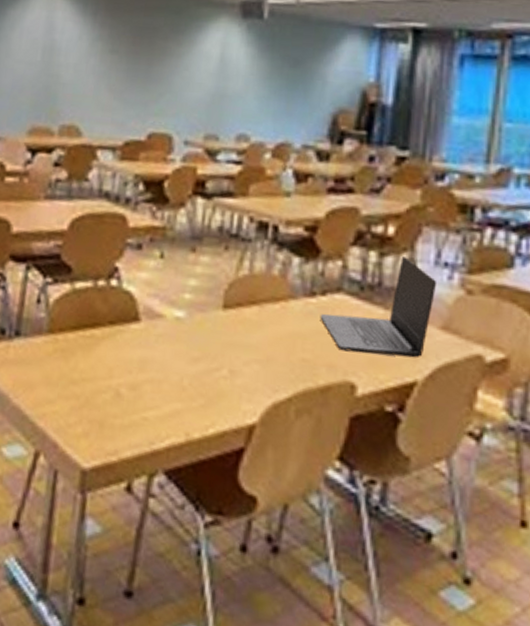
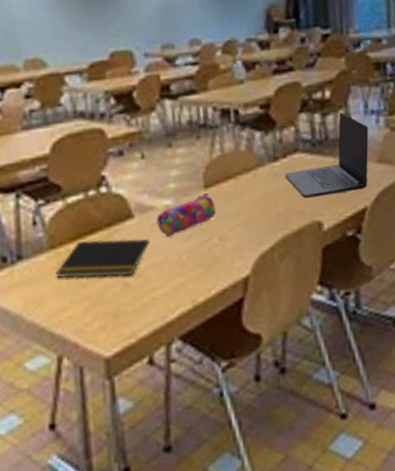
notepad: none [49,332,153,385] -> present [55,238,151,278]
pencil case: none [163,313,232,353] -> present [156,192,216,236]

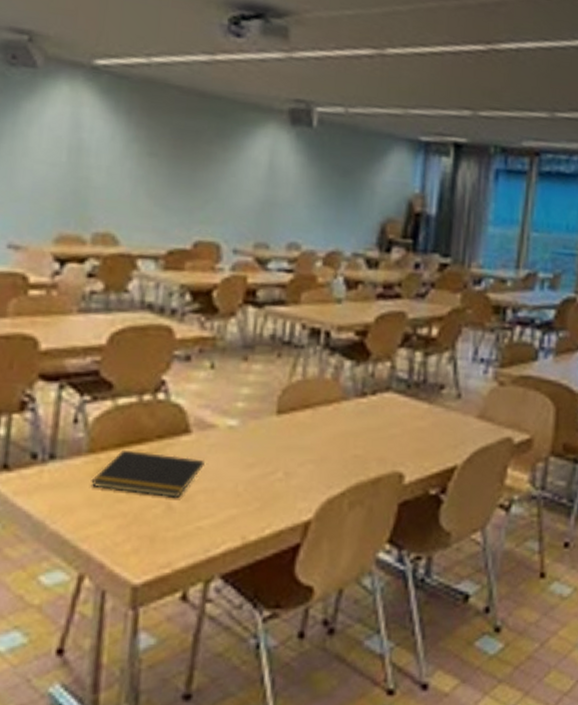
pencil case: present [156,192,216,236] -> none [216,418,286,461]
laptop: present [284,113,369,198] -> none [370,355,474,445]

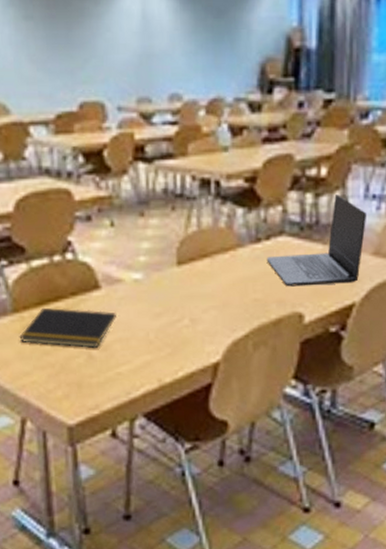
laptop: none [370,355,474,445] -> present [266,194,366,287]

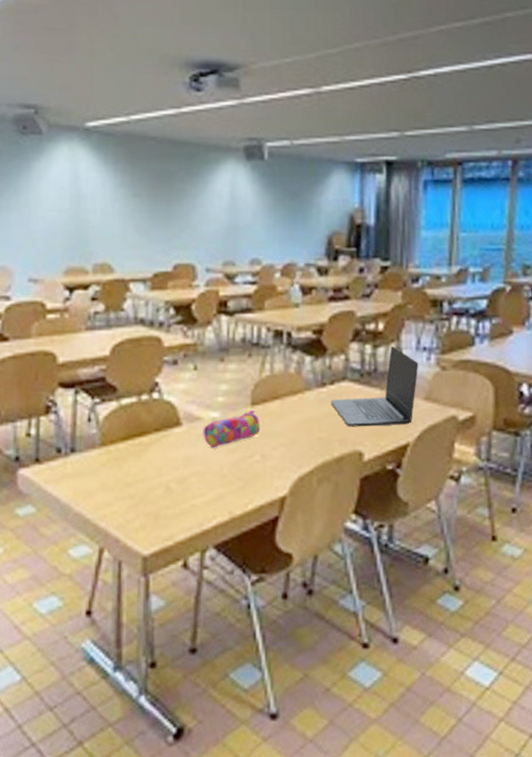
notepad: present [19,307,118,348] -> none [104,442,195,480]
pencil case: none [124,269,189,312] -> present [203,409,261,448]

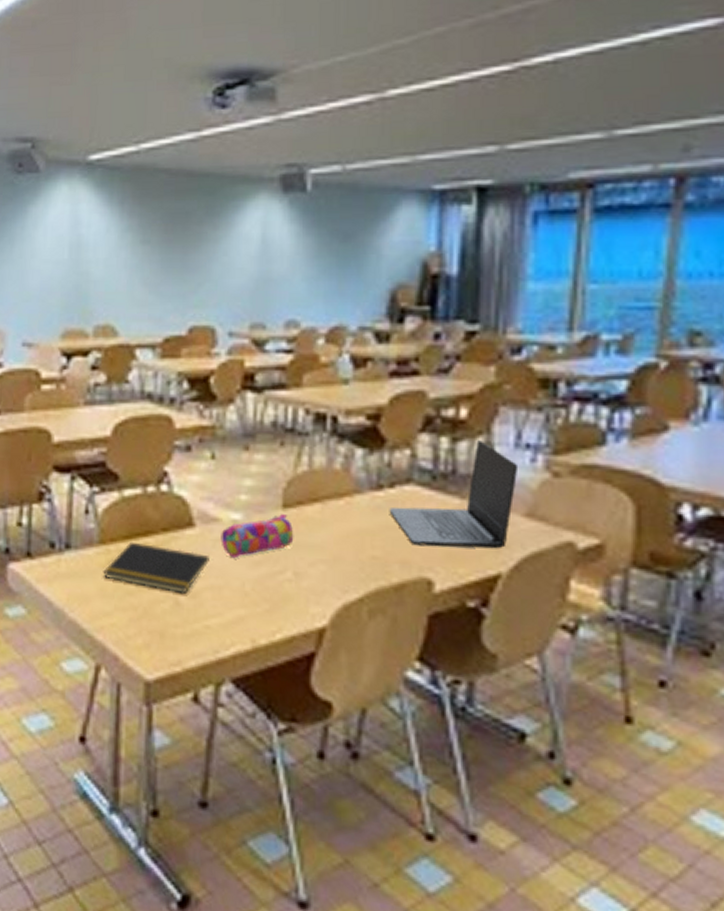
notepad: none [104,442,195,480] -> present [103,541,211,593]

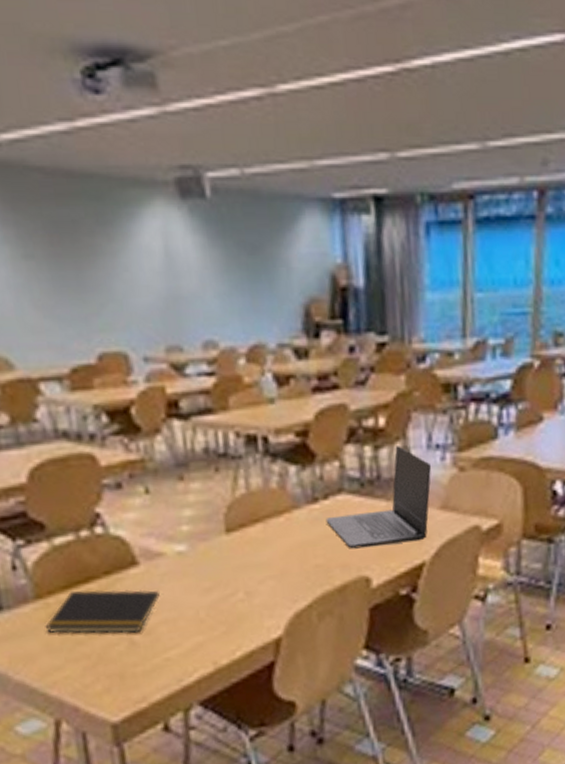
pencil case: present [220,513,294,558] -> none [167,537,241,589]

